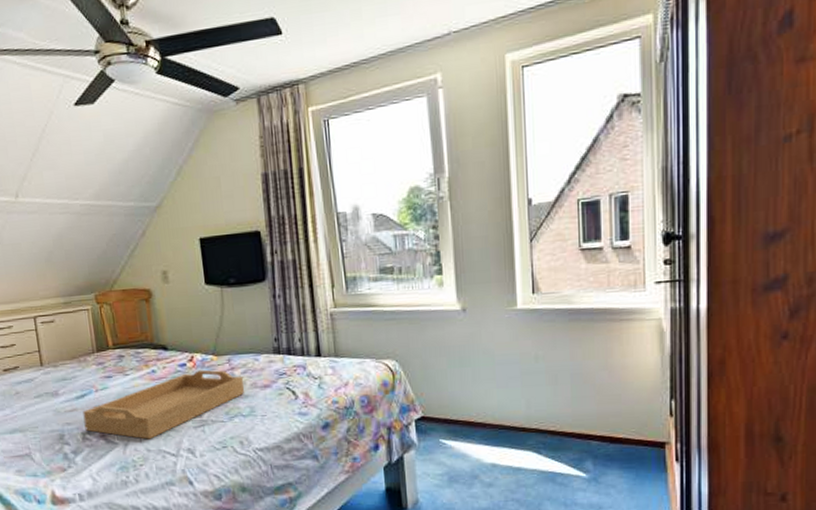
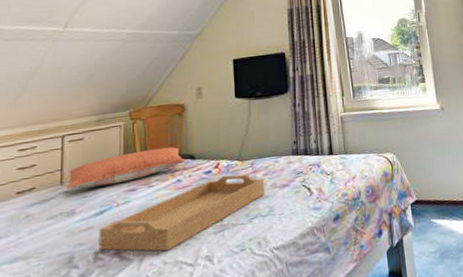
pillow: none [46,335,158,371] -> present [66,146,186,190]

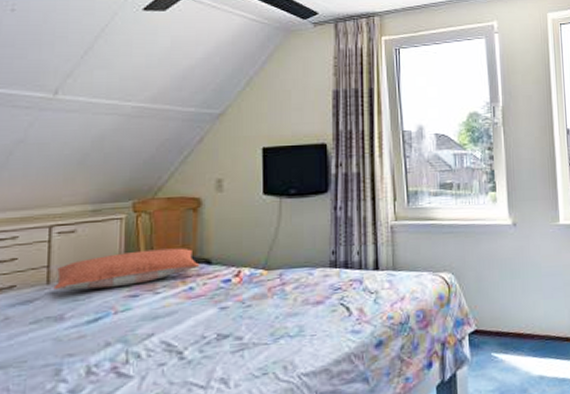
serving tray: present [99,174,266,252] -> none [92,285,295,370]

